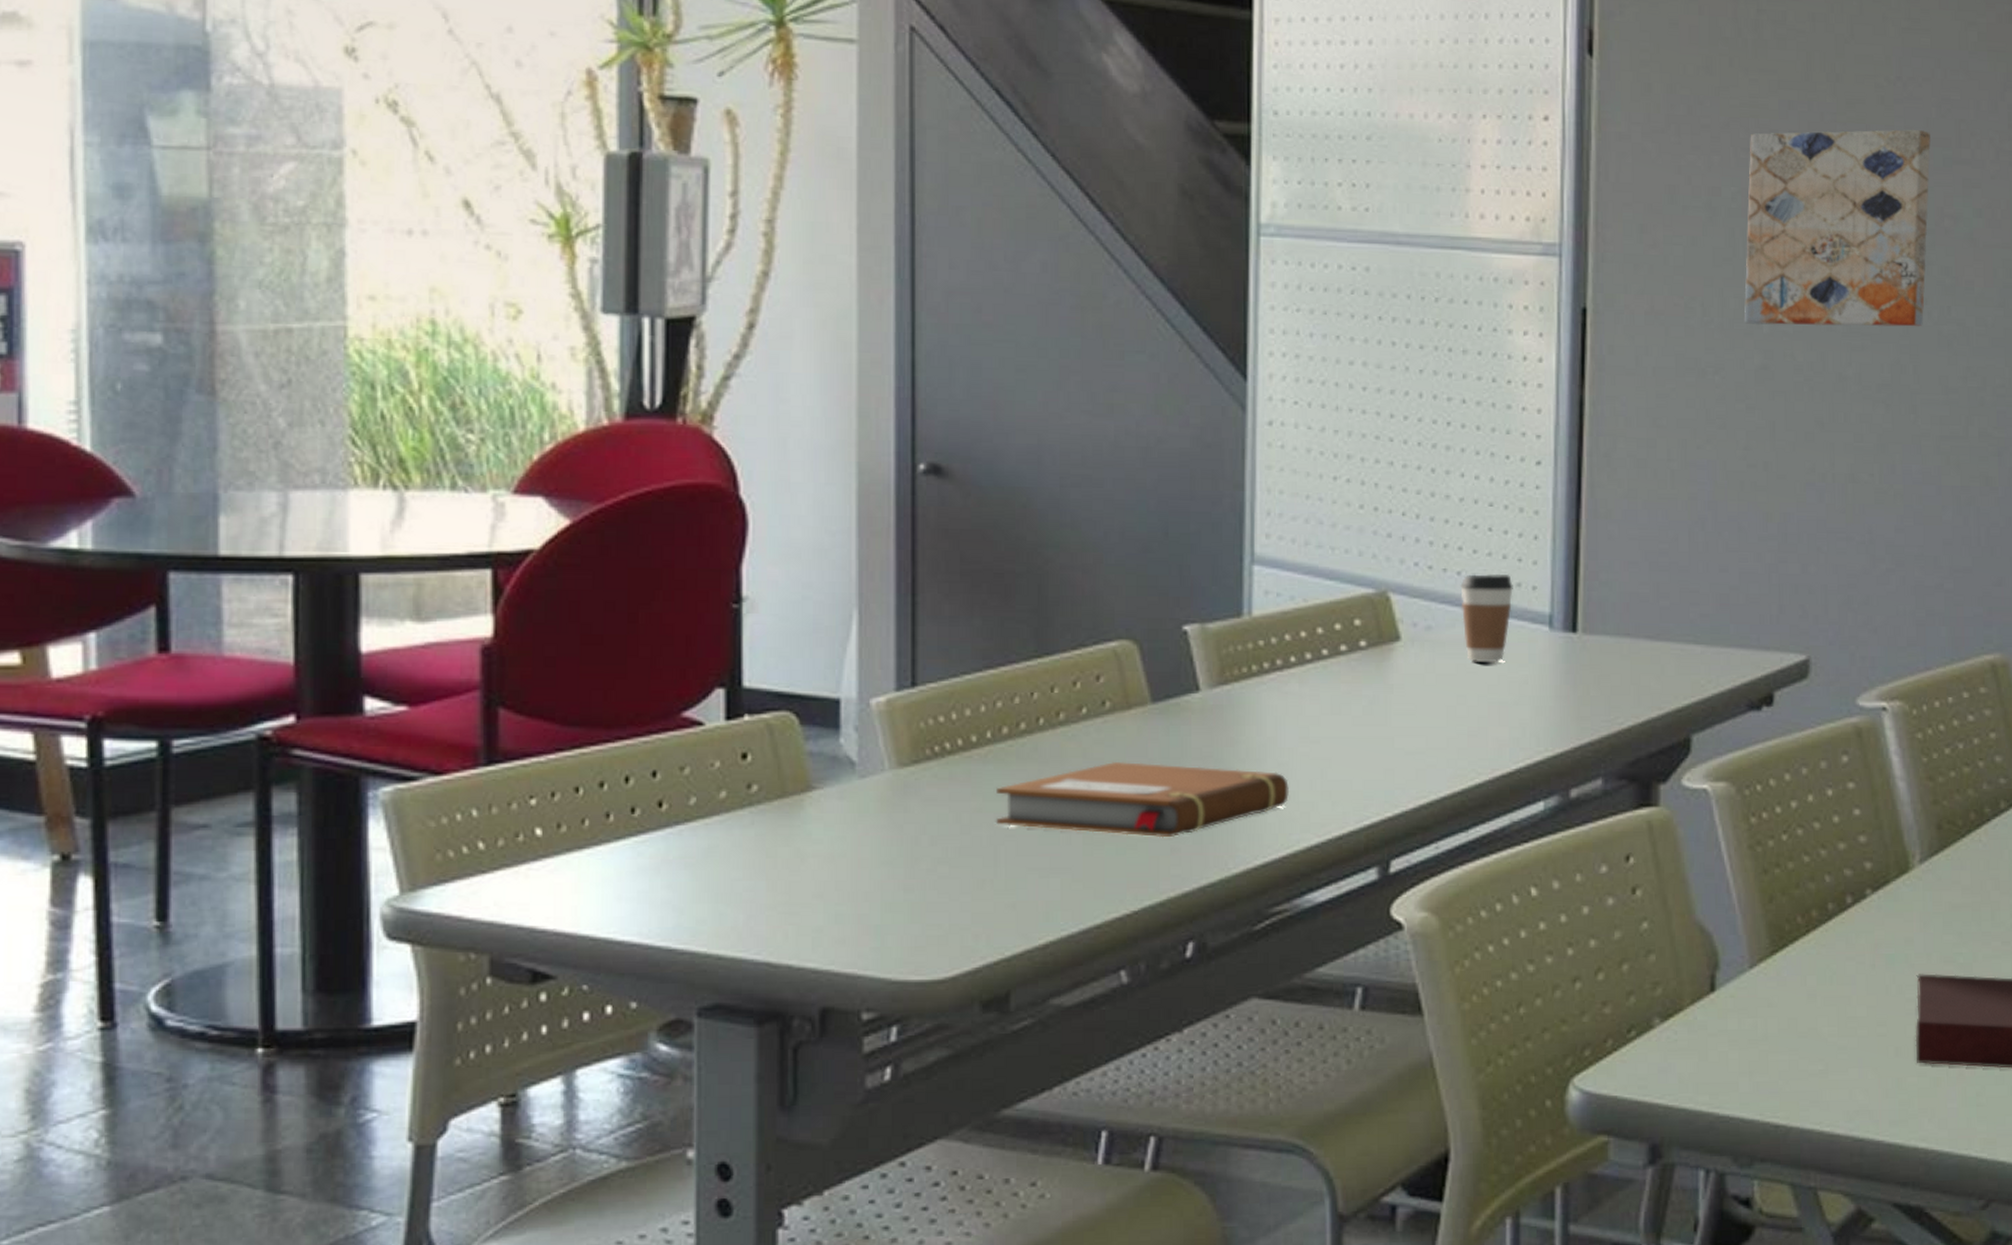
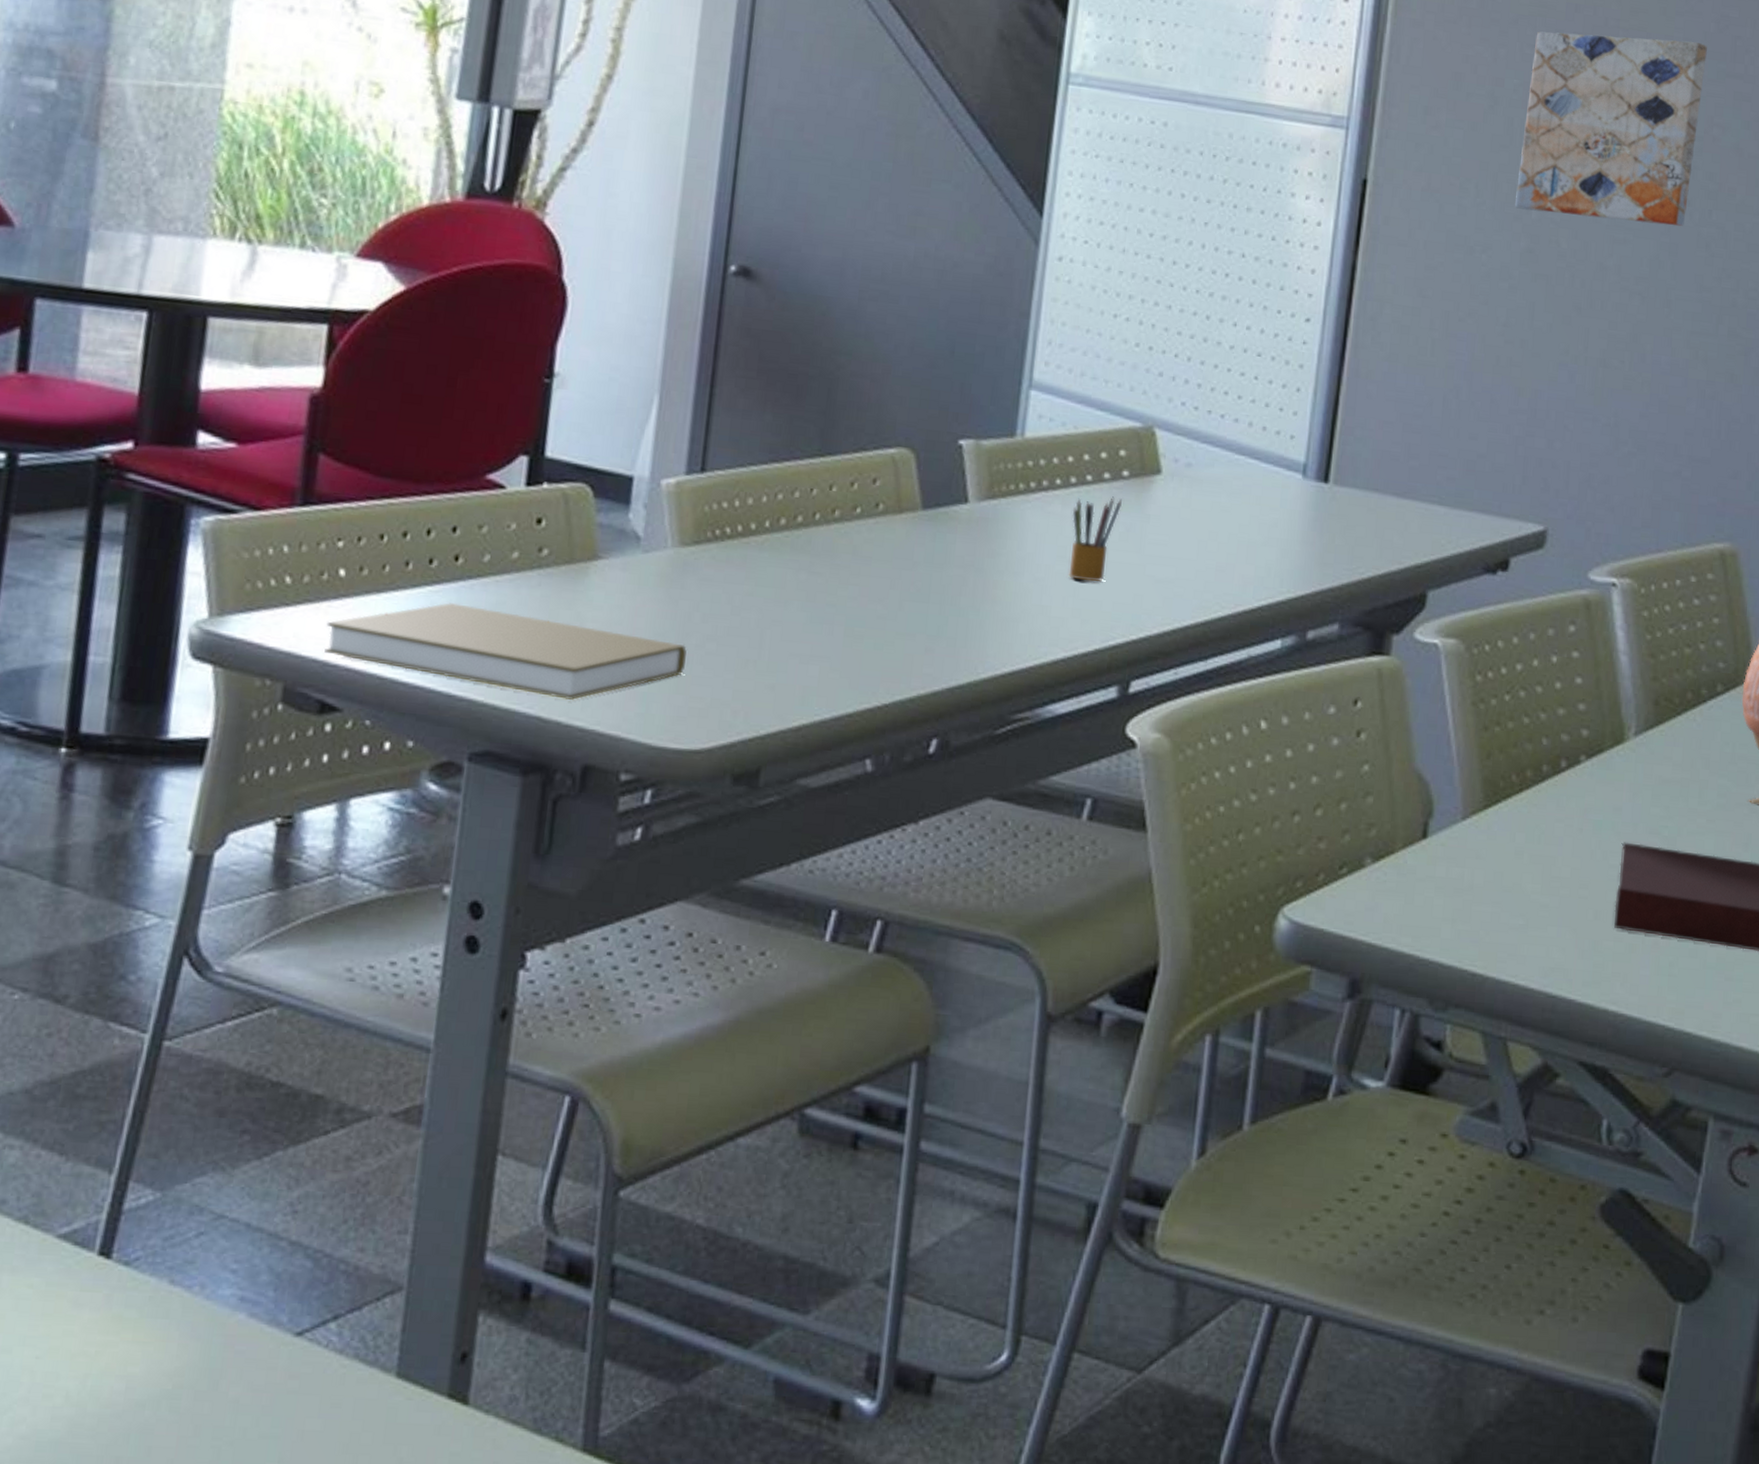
book: none [528,852,917,941] -> present [324,603,687,700]
notebook: present [995,762,1289,838] -> none [764,561,1042,638]
pencil box: none [1312,669,1362,761] -> present [1069,496,1122,582]
coffee cup: present [1460,574,1513,662] -> none [1221,419,1273,504]

